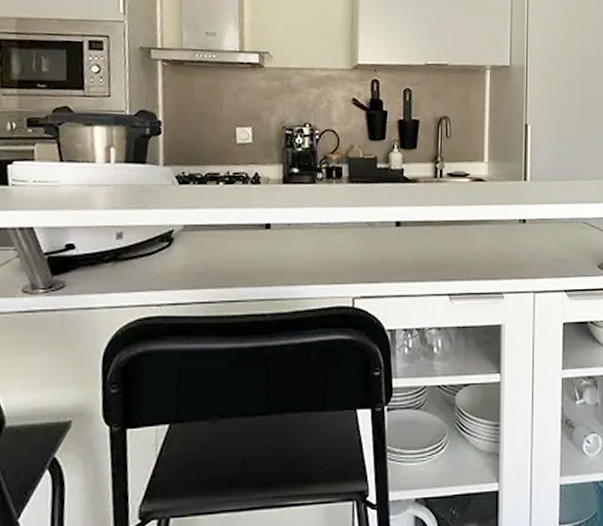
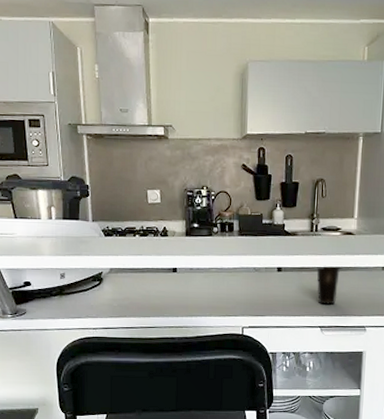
cup: none [441,218,473,267] -> present [315,265,342,305]

